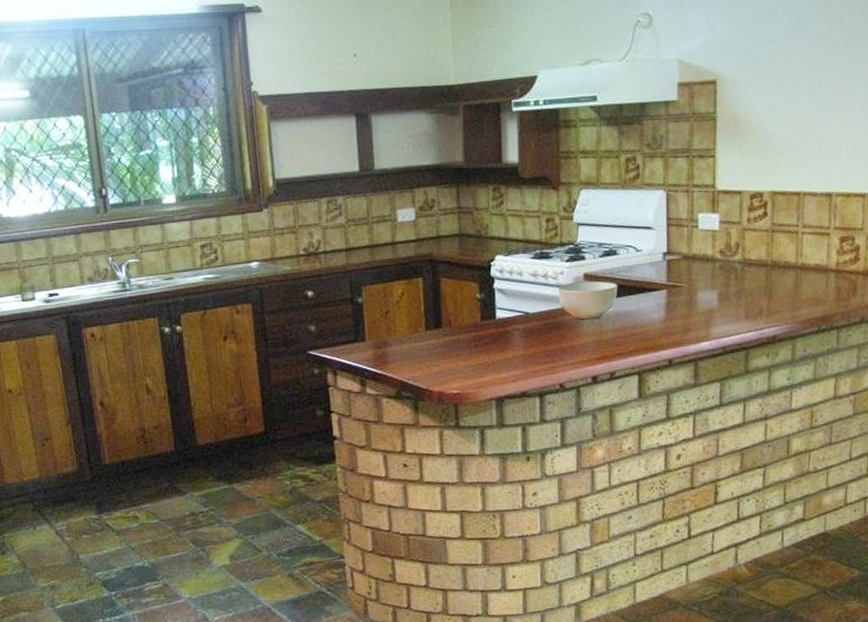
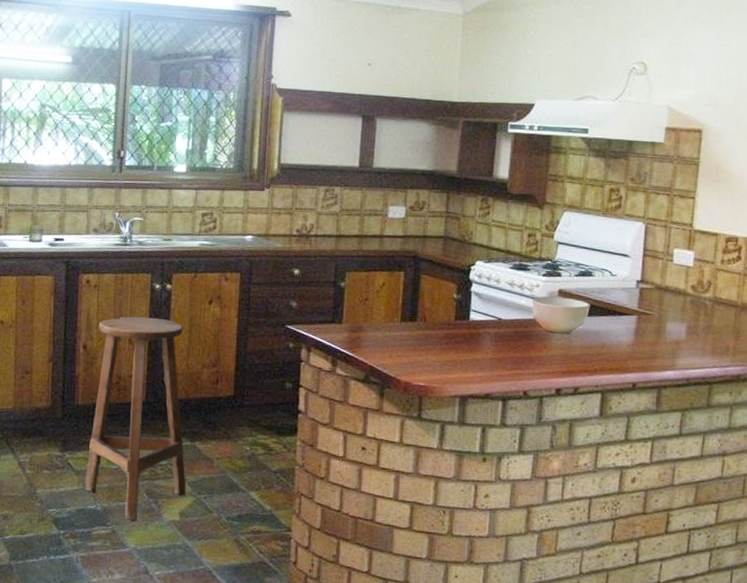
bar stool: none [112,363,233,571] -> present [85,316,187,521]

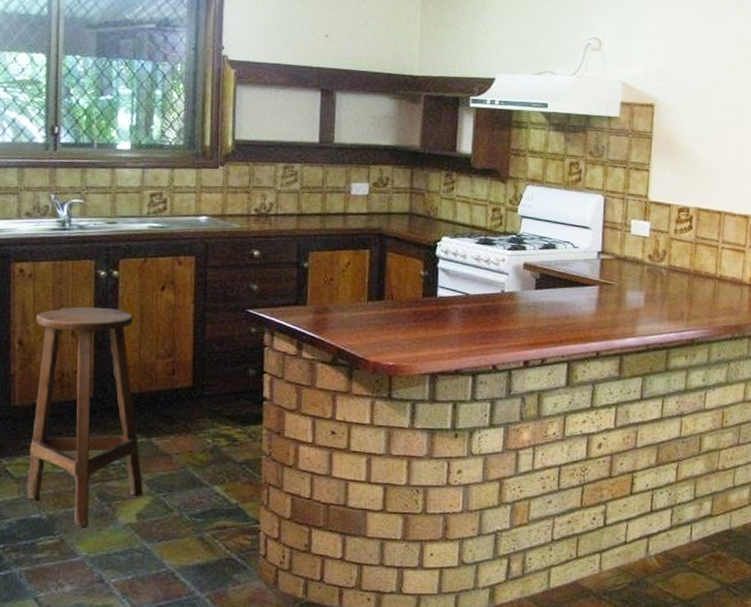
bowl: present [531,296,590,334] -> none [498,270,554,307]

